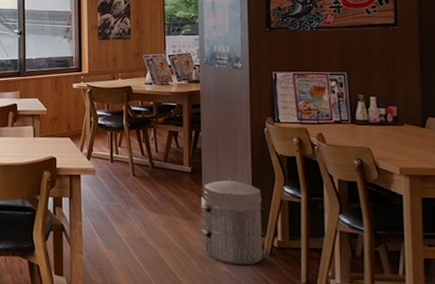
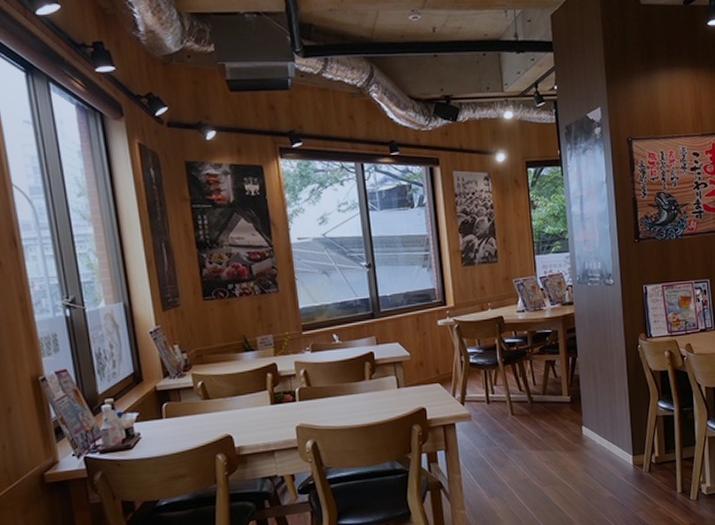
waste bin: present [200,178,266,266] -> none [581,401,645,489]

